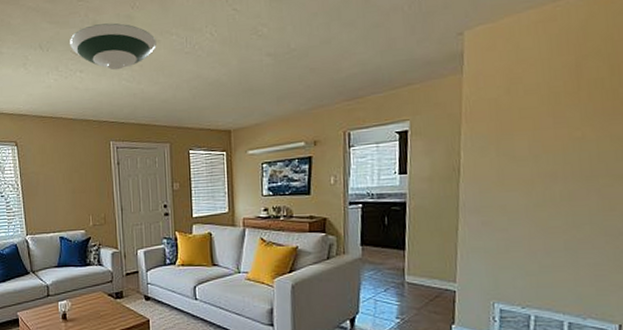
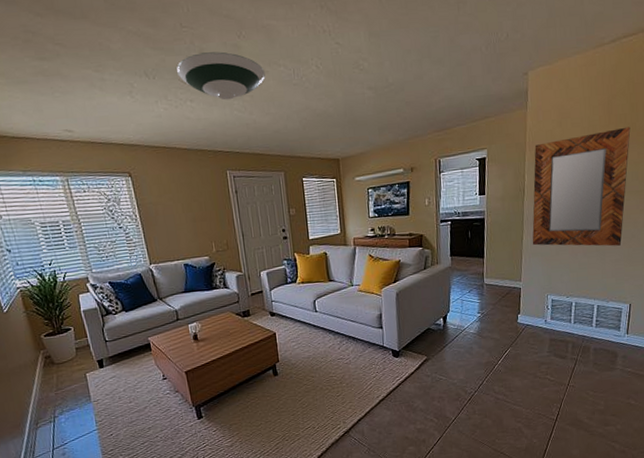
home mirror: none [471,93,611,245] -> present [532,126,631,247]

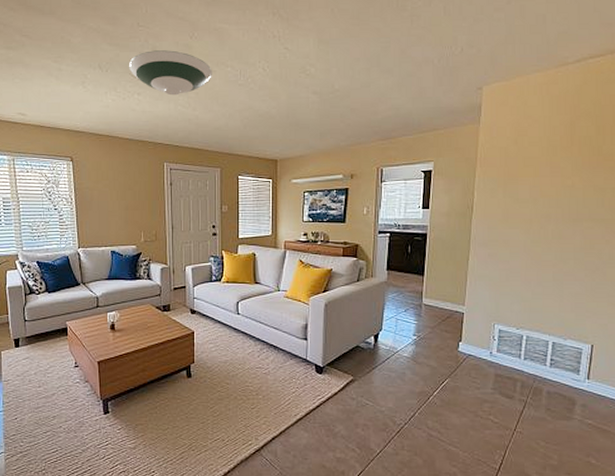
home mirror: present [532,126,631,247] -> none [479,150,596,277]

